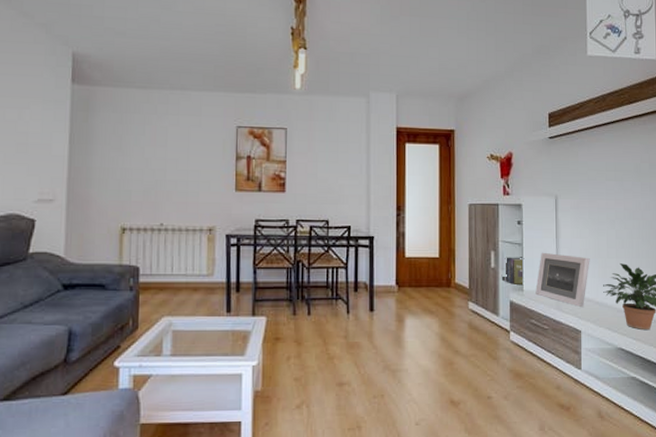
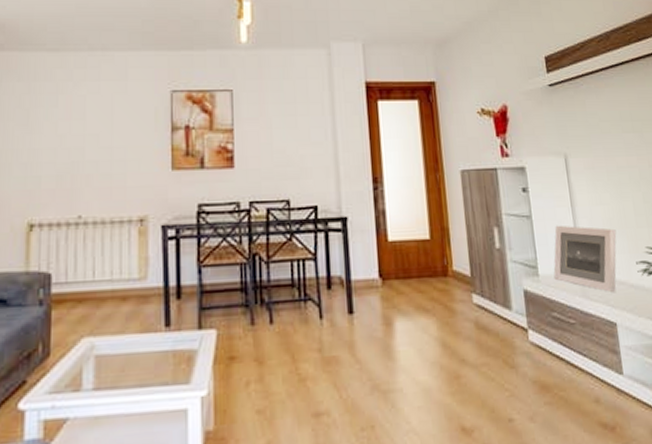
books: present [502,257,525,284] -> none [511,233,537,268]

